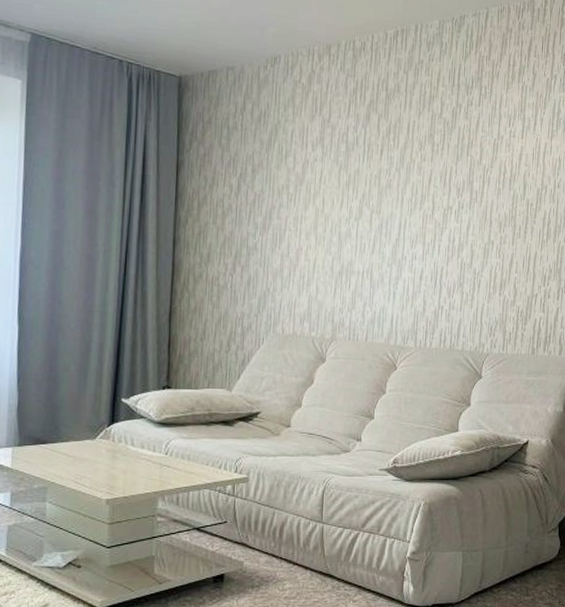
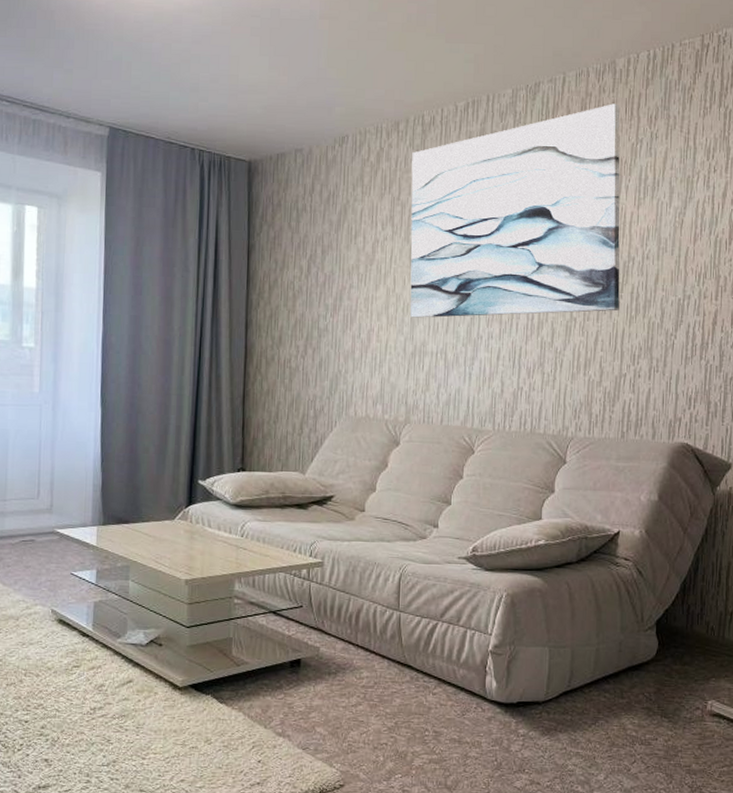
wall art: none [338,40,537,239] -> present [410,103,620,318]

